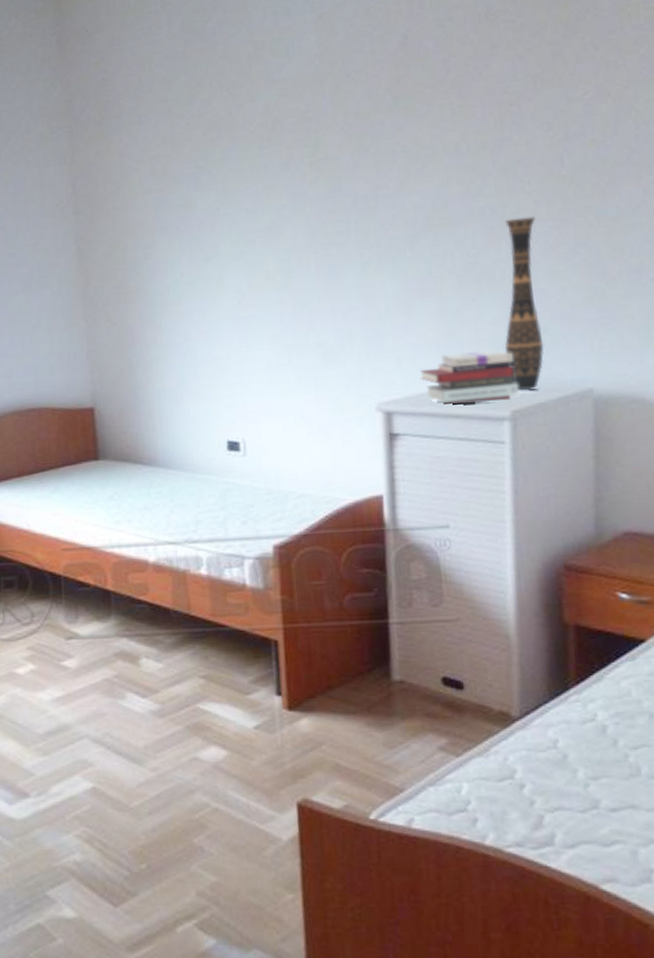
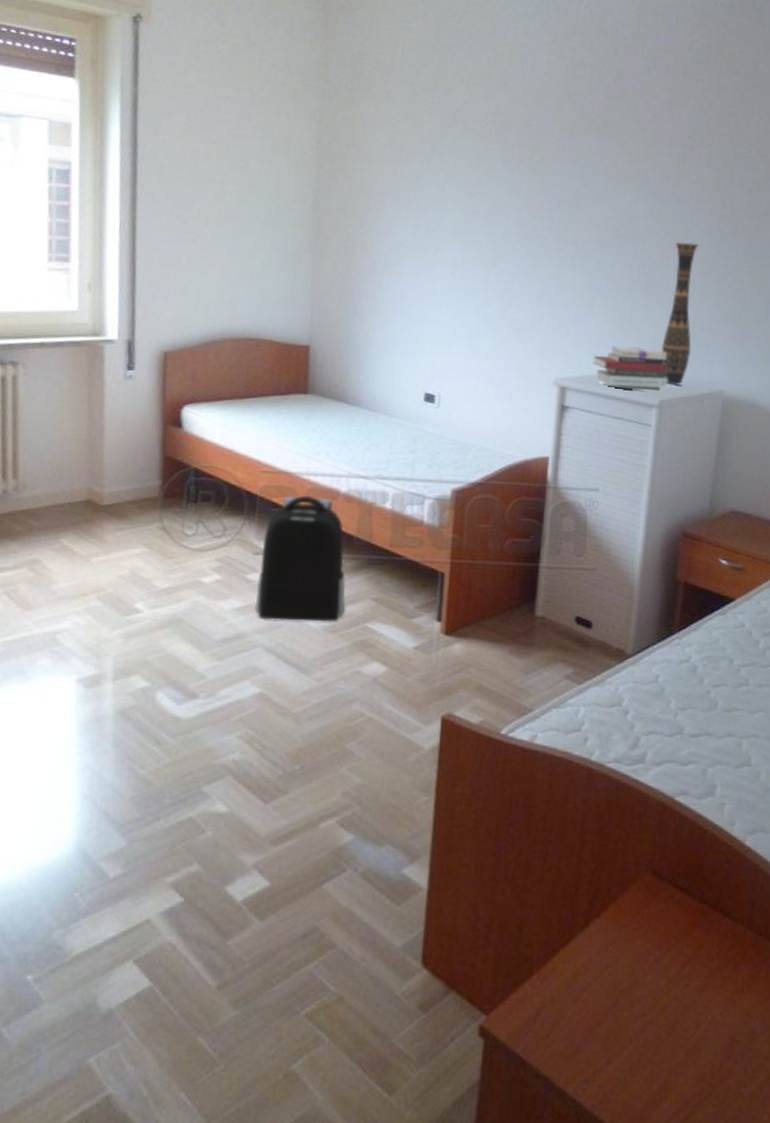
backpack: none [73,569,173,708] -> present [254,495,346,622]

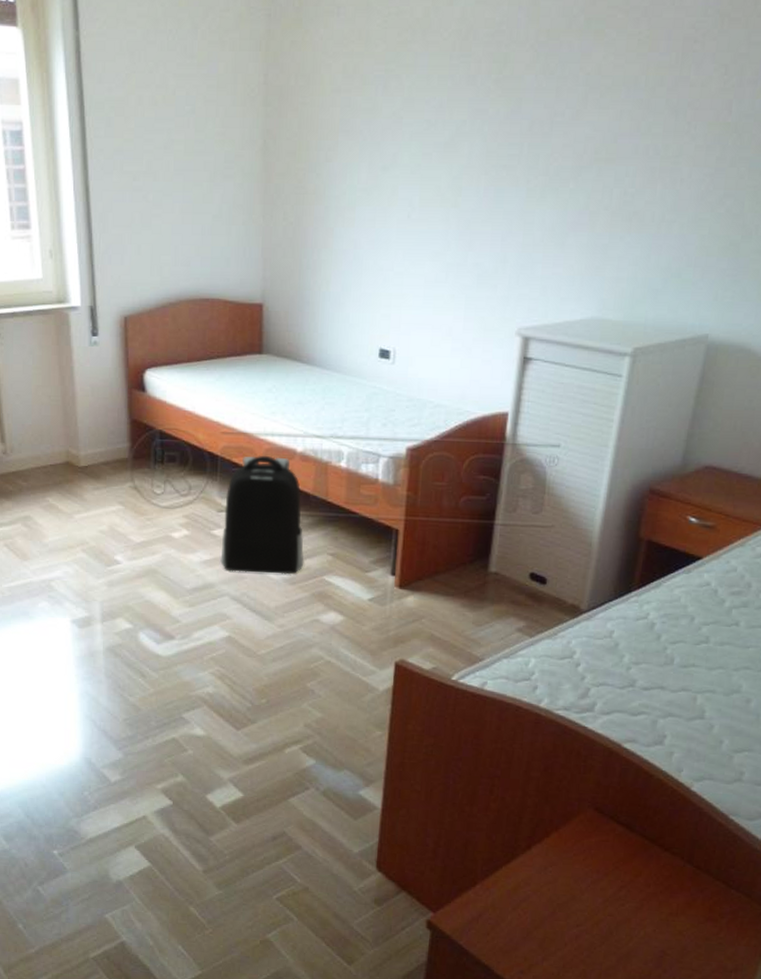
books: present [592,344,667,392] -> none [559,287,646,338]
decorative vase: present [661,242,699,386] -> none [639,161,694,331]

